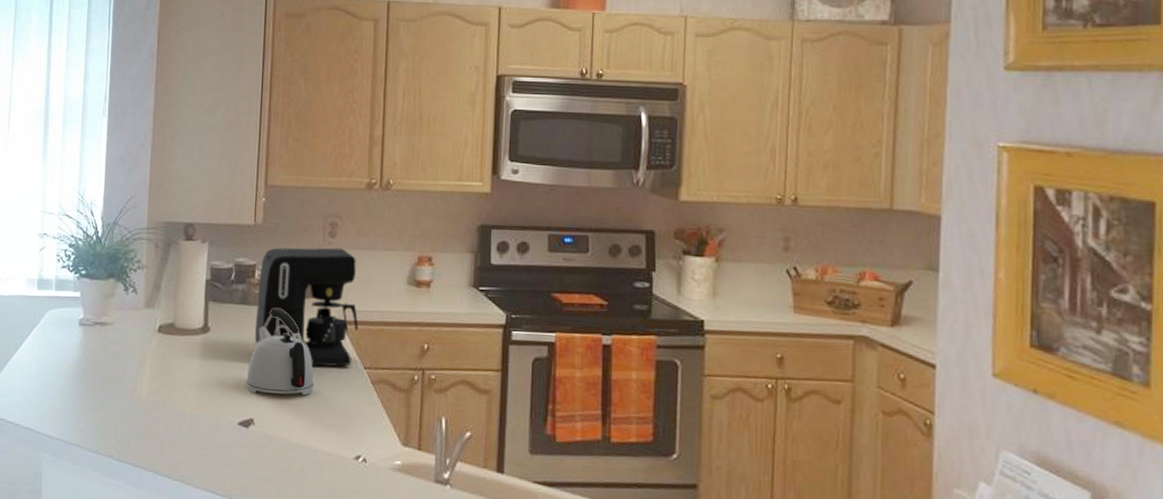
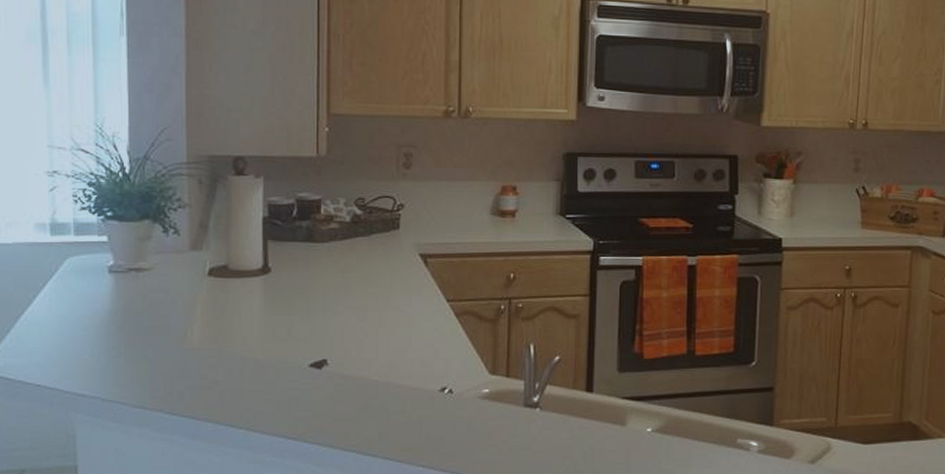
kettle: present [246,308,314,396] -> none [316,244,392,333]
coffee maker: present [254,247,359,367] -> none [323,179,440,302]

